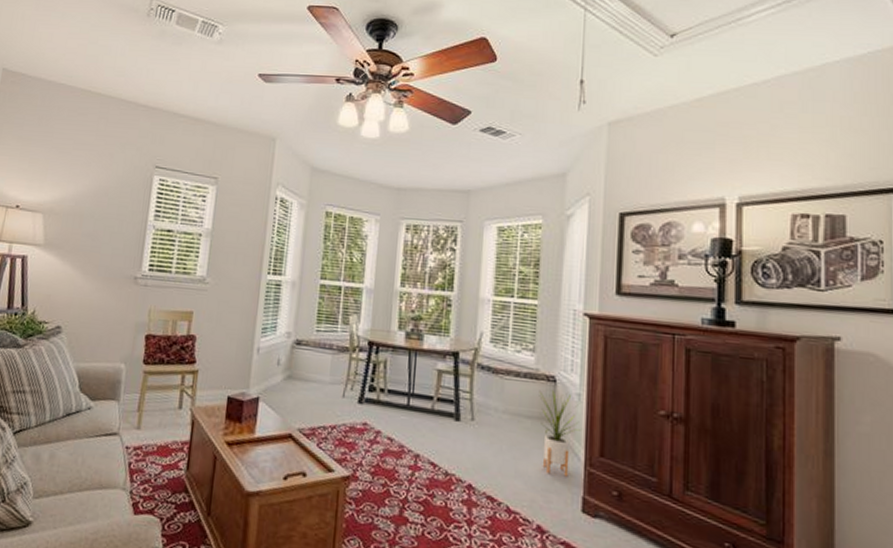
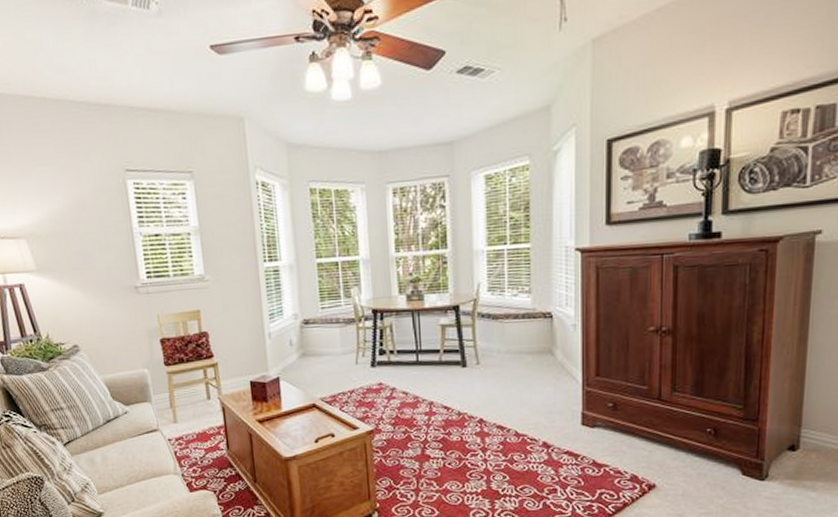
house plant: present [539,390,581,477] -> none [537,325,578,399]

